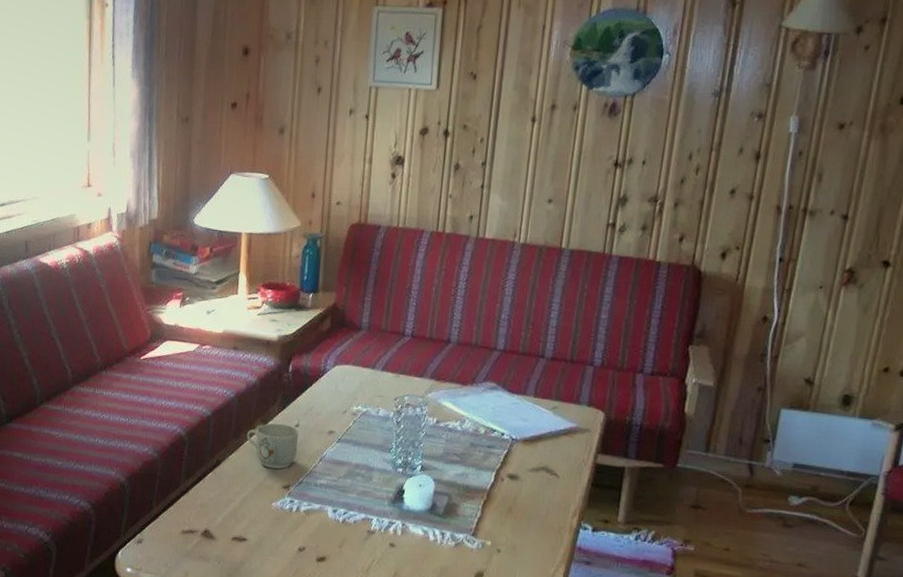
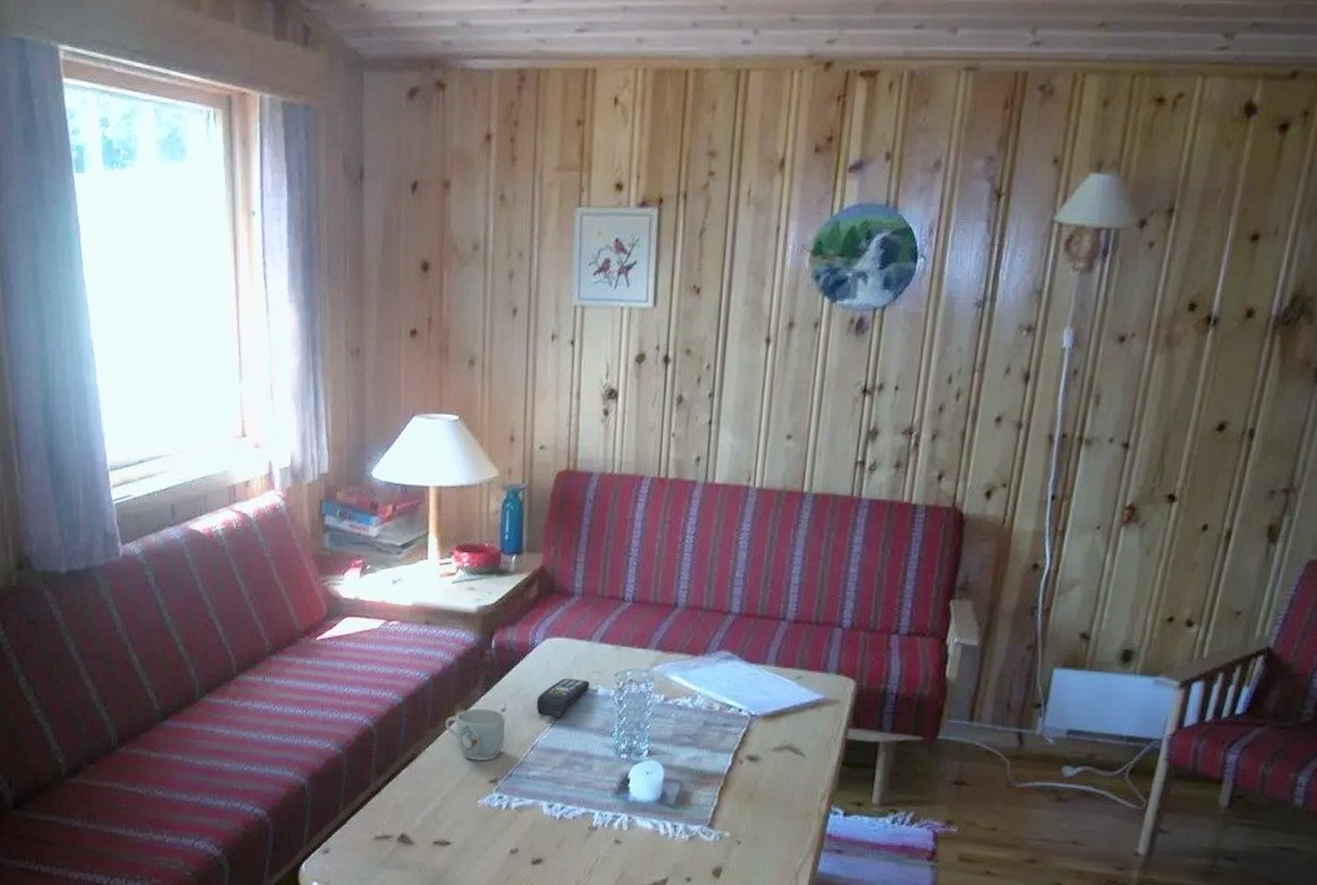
remote control: none [325,400,373,434] -> present [536,678,590,717]

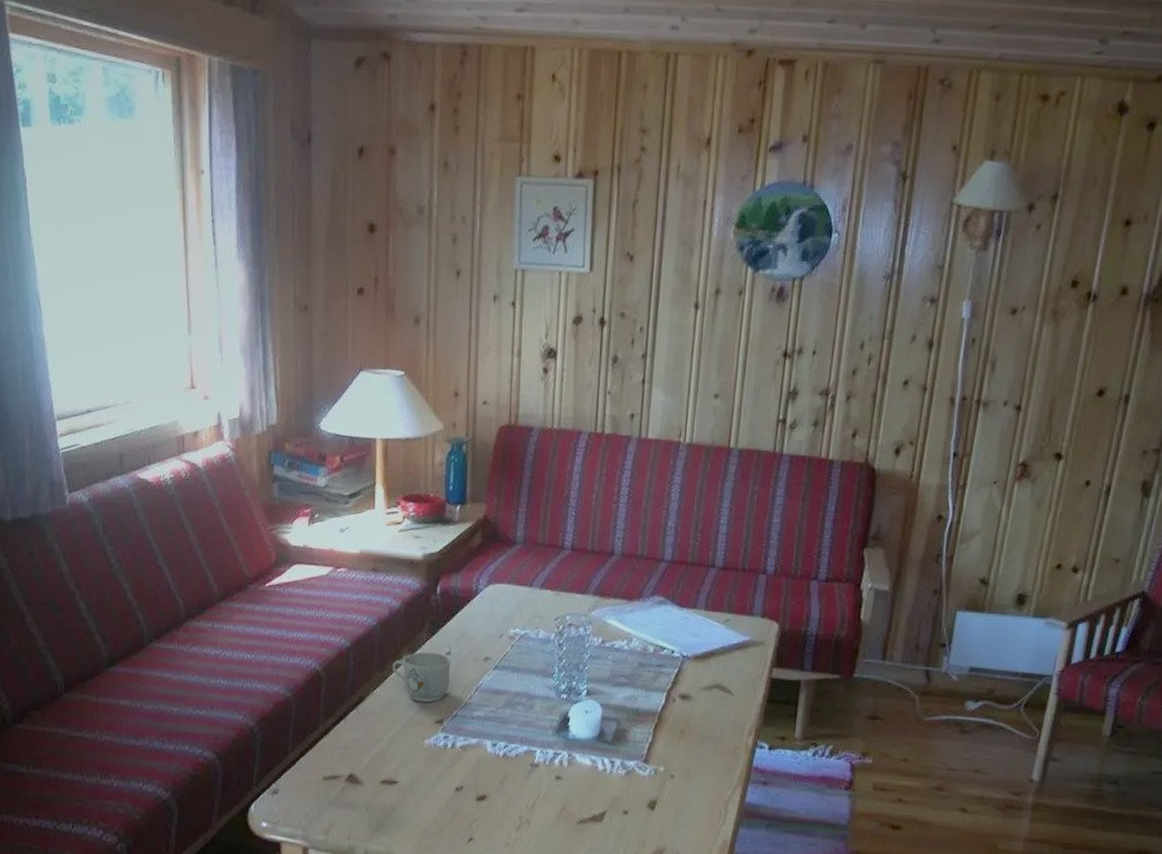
remote control: present [536,678,590,717] -> none [480,622,532,660]

